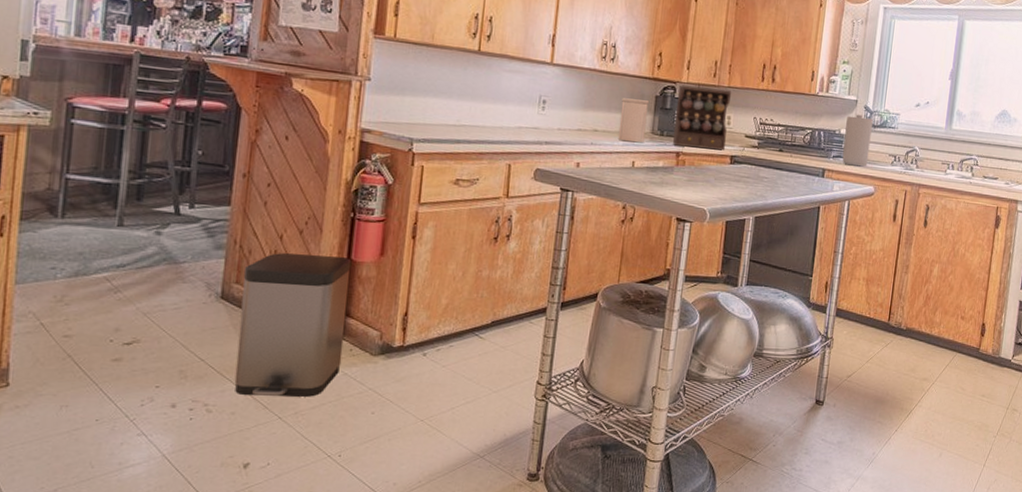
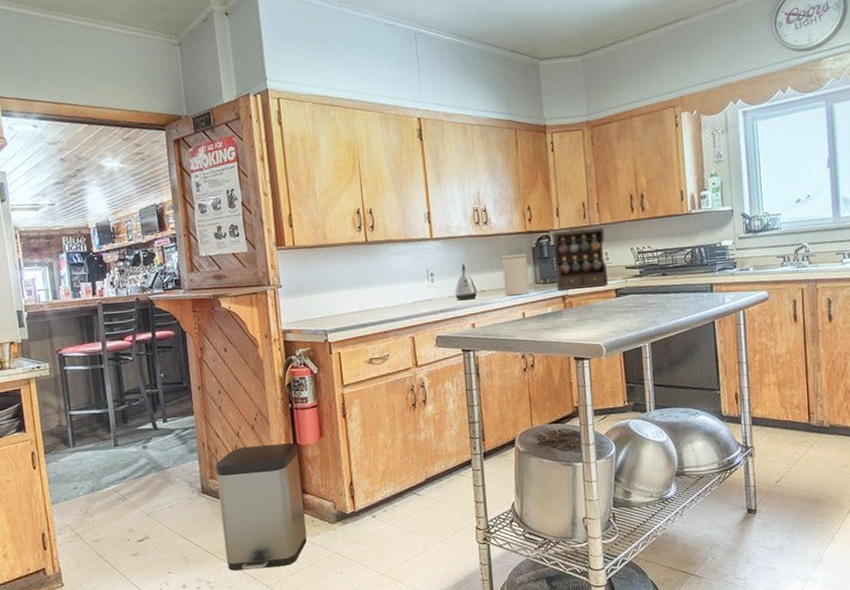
kettle: none [565,97,590,137] -> present [455,263,478,301]
paper towel holder: present [842,114,873,167] -> none [725,223,756,276]

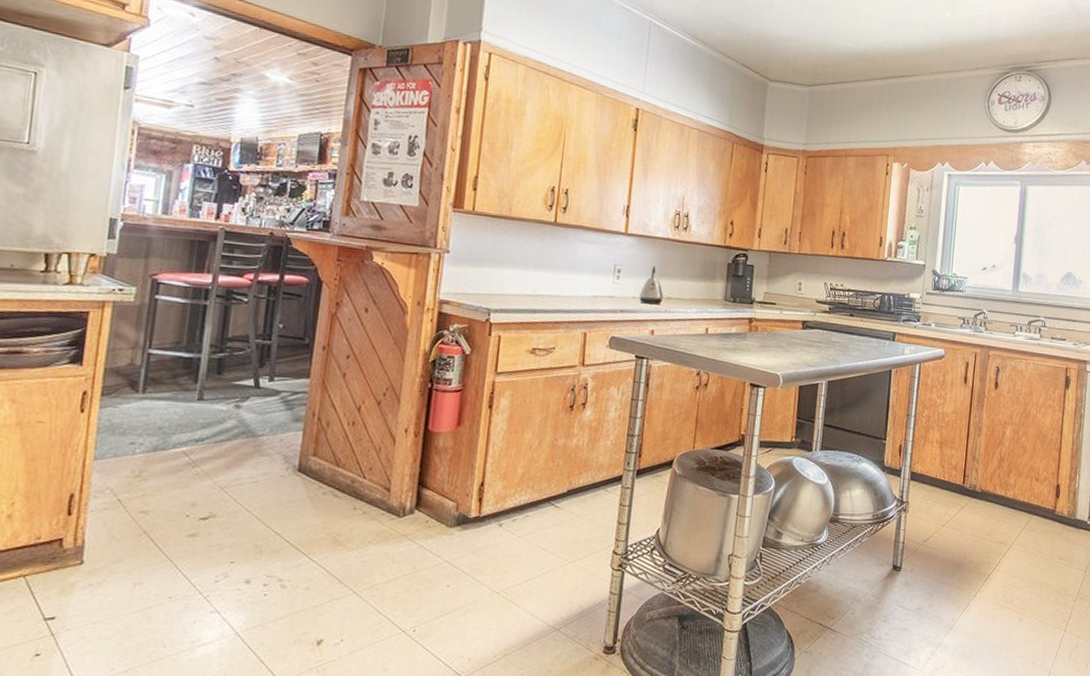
pedal bin: present [215,443,307,571] -> none [309,424,429,570]
canister: present [501,254,530,296] -> none [691,266,721,310]
spice rack: present [552,228,608,290] -> none [744,252,803,316]

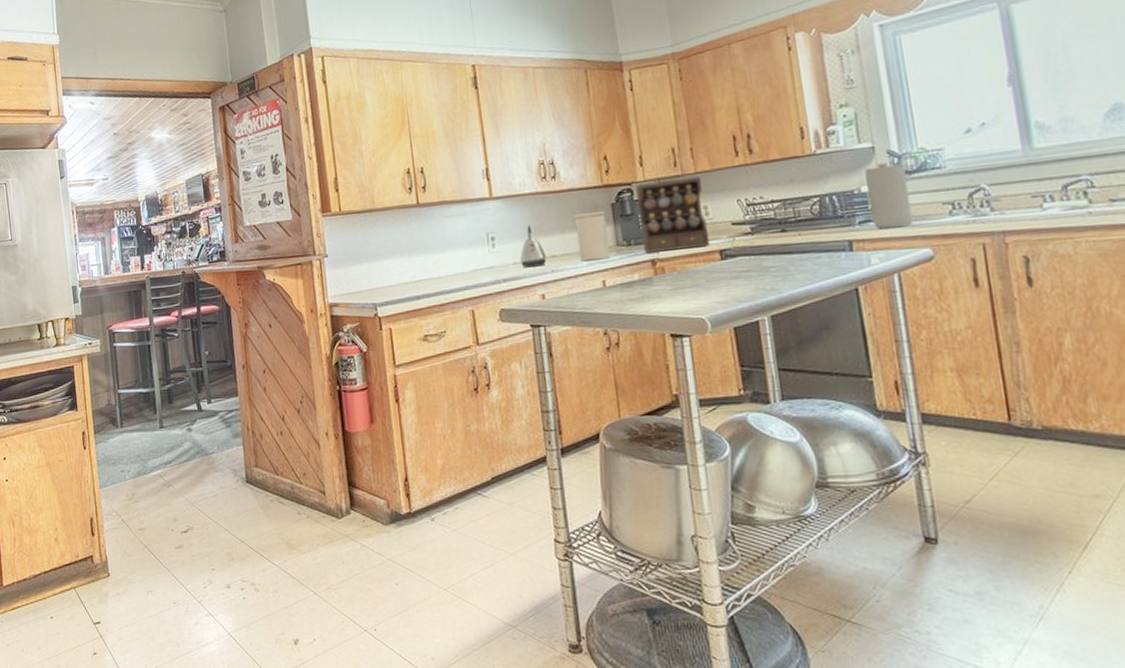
canister: none [691,266,721,310] -> present [574,211,611,262]
spice rack: none [744,252,803,316] -> present [635,177,710,253]
paper towel holder: none [912,278,941,330] -> present [865,162,913,229]

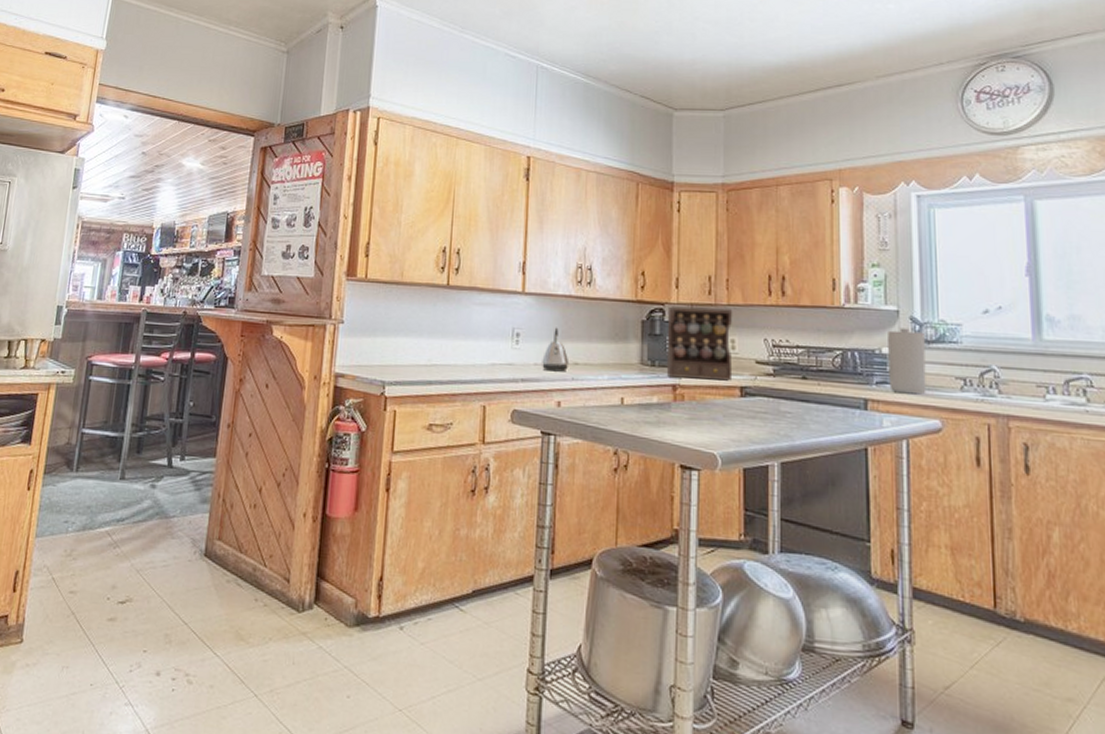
canister: present [574,211,611,262] -> none [602,325,634,376]

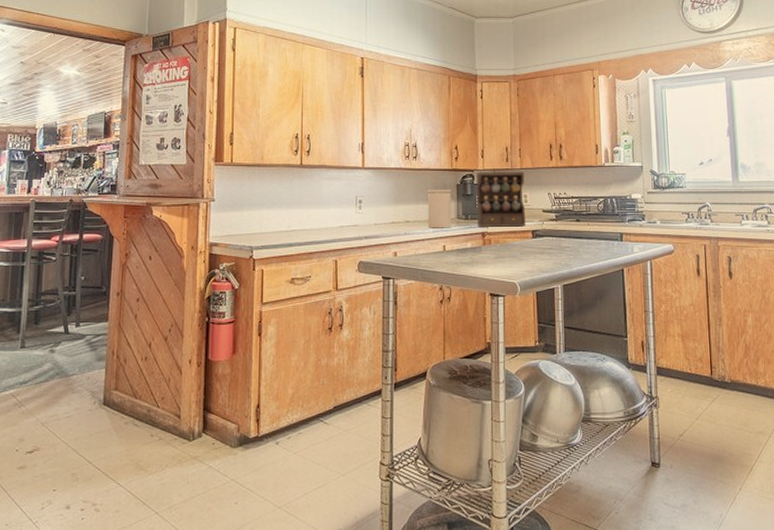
kettle: present [542,327,570,372] -> none [381,194,402,229]
canister: none [602,325,634,376] -> present [427,190,452,228]
paper towel holder: present [888,328,926,395] -> none [635,179,663,227]

